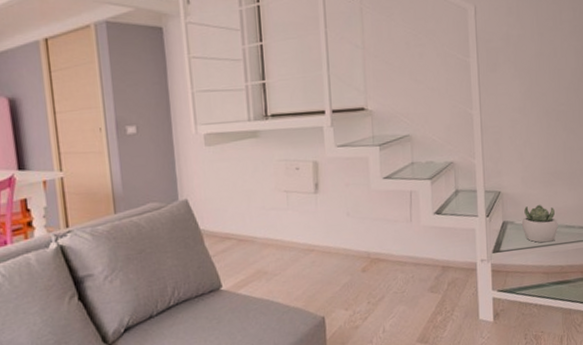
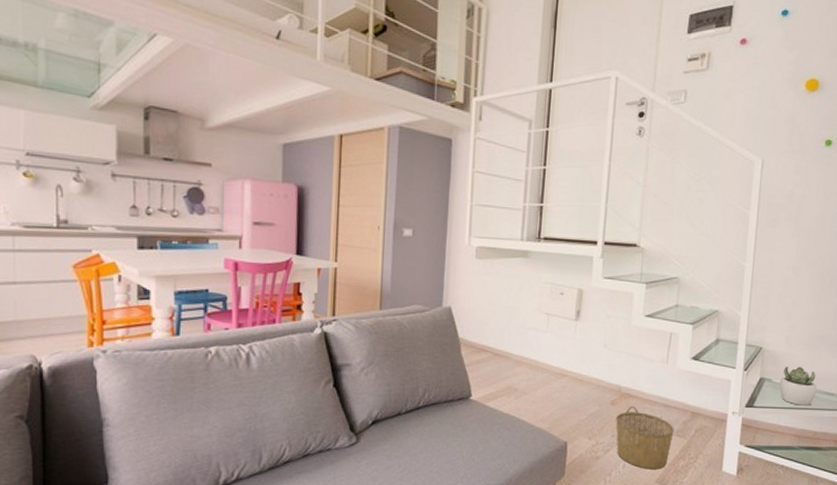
basket: none [369,269,428,331] -> present [615,405,674,470]

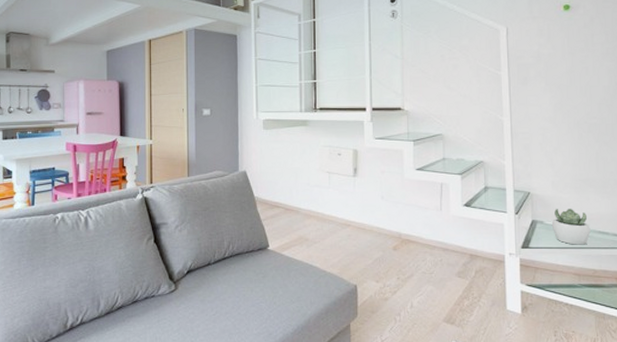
basket: present [615,405,674,470] -> none [399,250,455,309]

